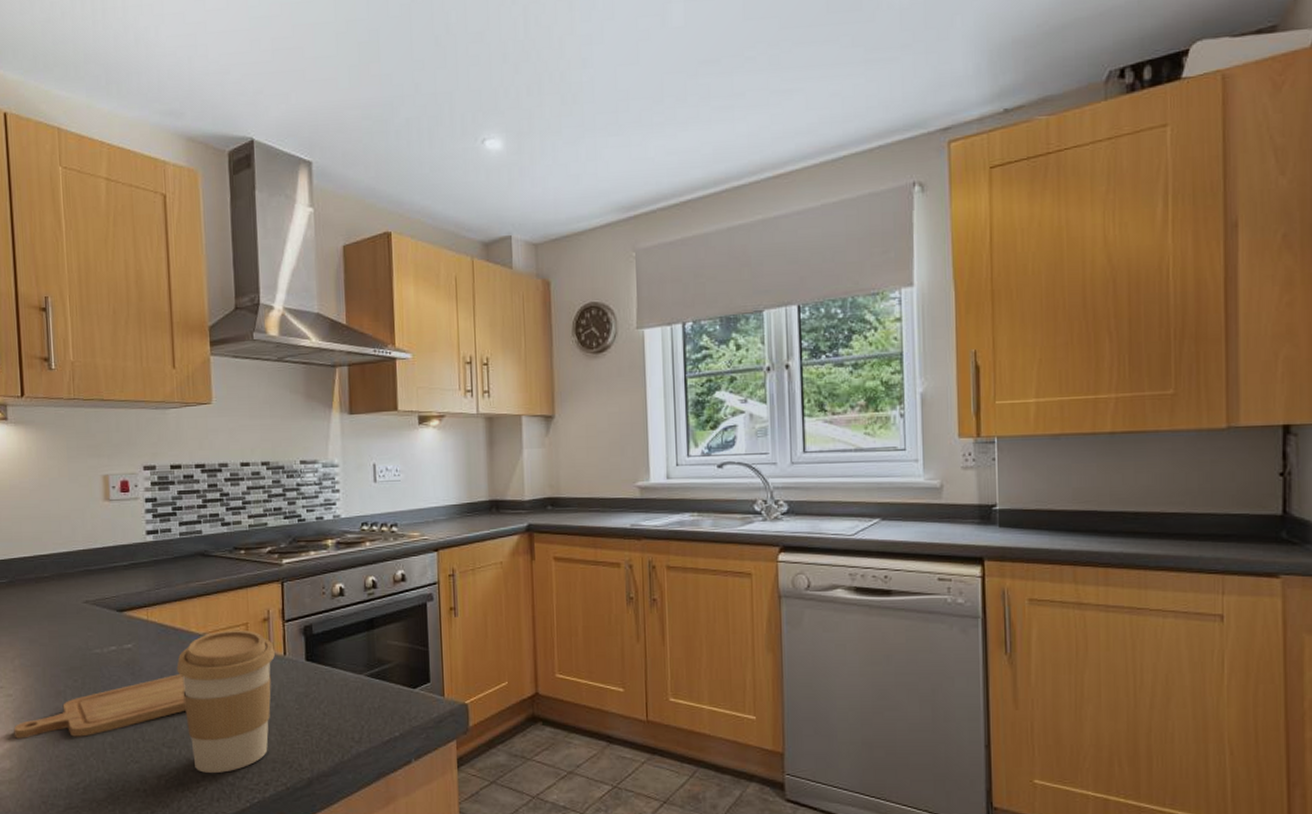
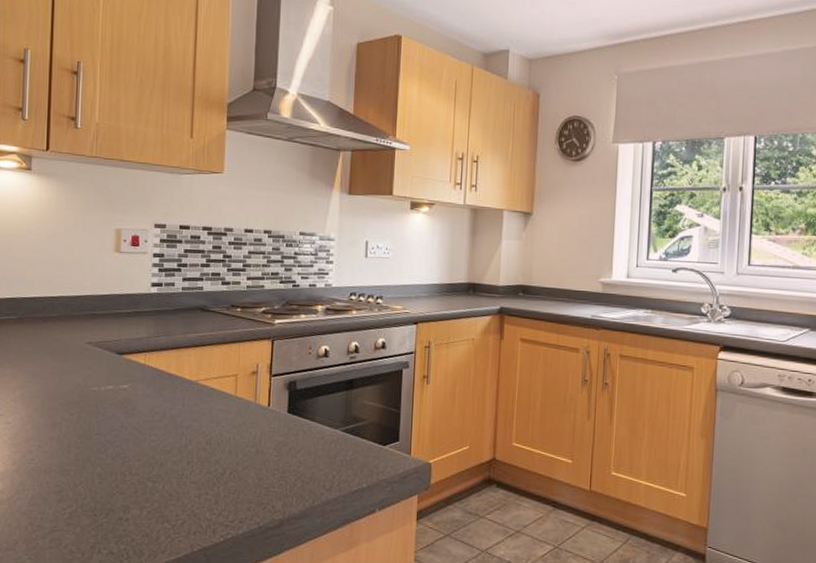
chopping board: present [14,674,187,739] -> none [9,416,174,466]
coffee cup: present [176,629,275,773] -> none [167,379,260,509]

